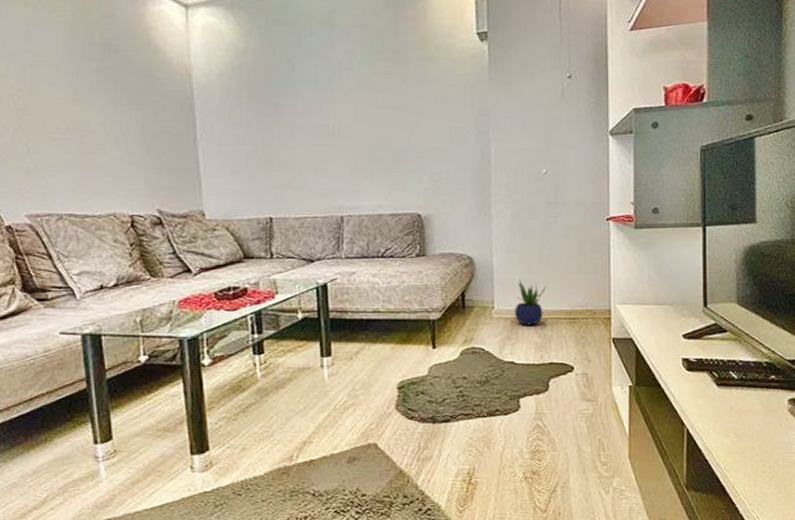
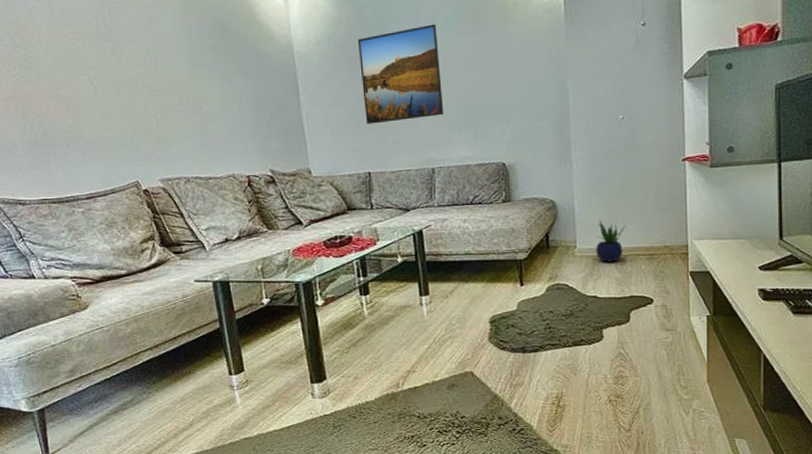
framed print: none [265,62,357,165] -> present [357,24,444,124]

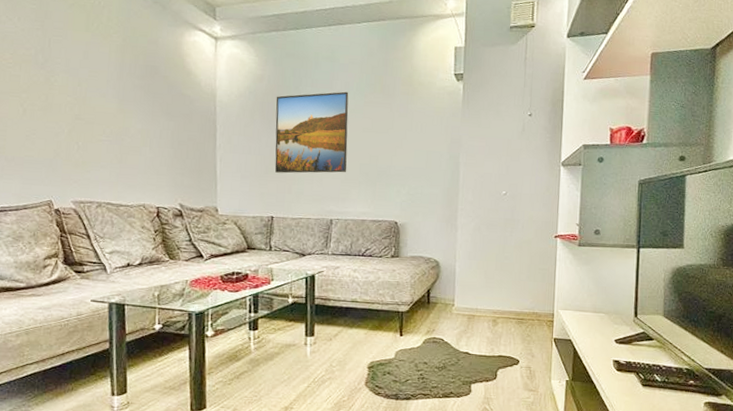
potted plant: present [596,219,626,262] -> none [471,282,500,322]

